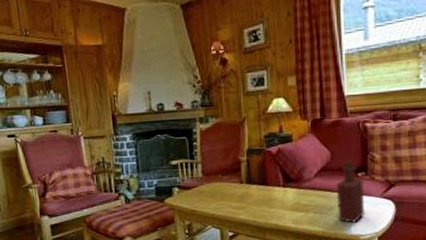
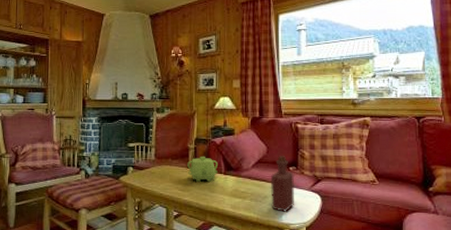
teapot: none [240,169,275,199] -> present [187,157,218,183]

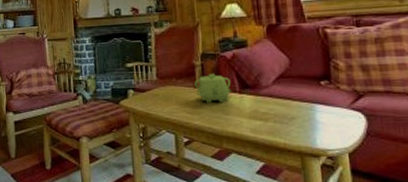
bottle: present [270,156,295,212] -> none [297,68,331,135]

